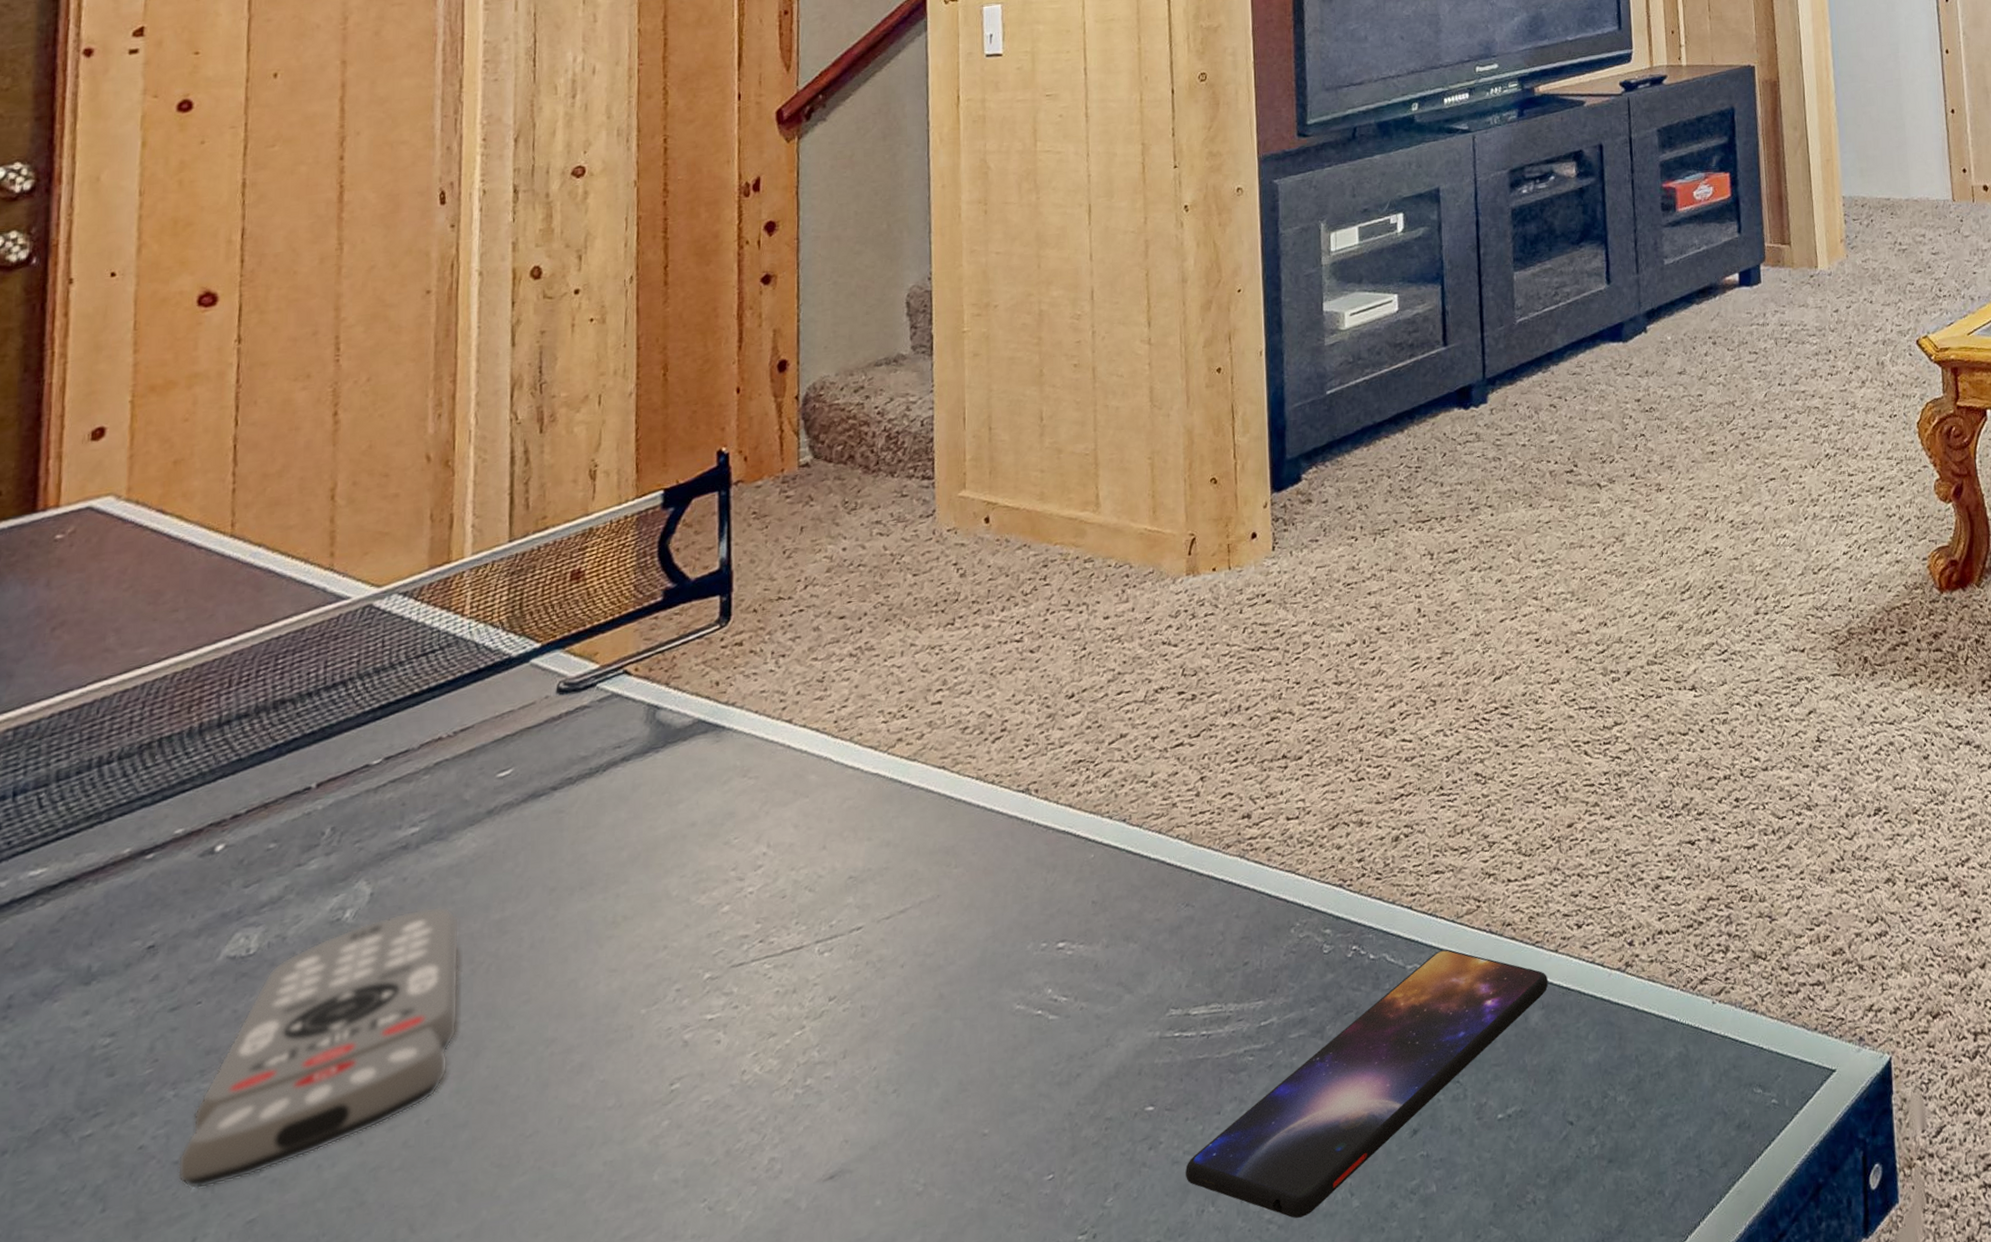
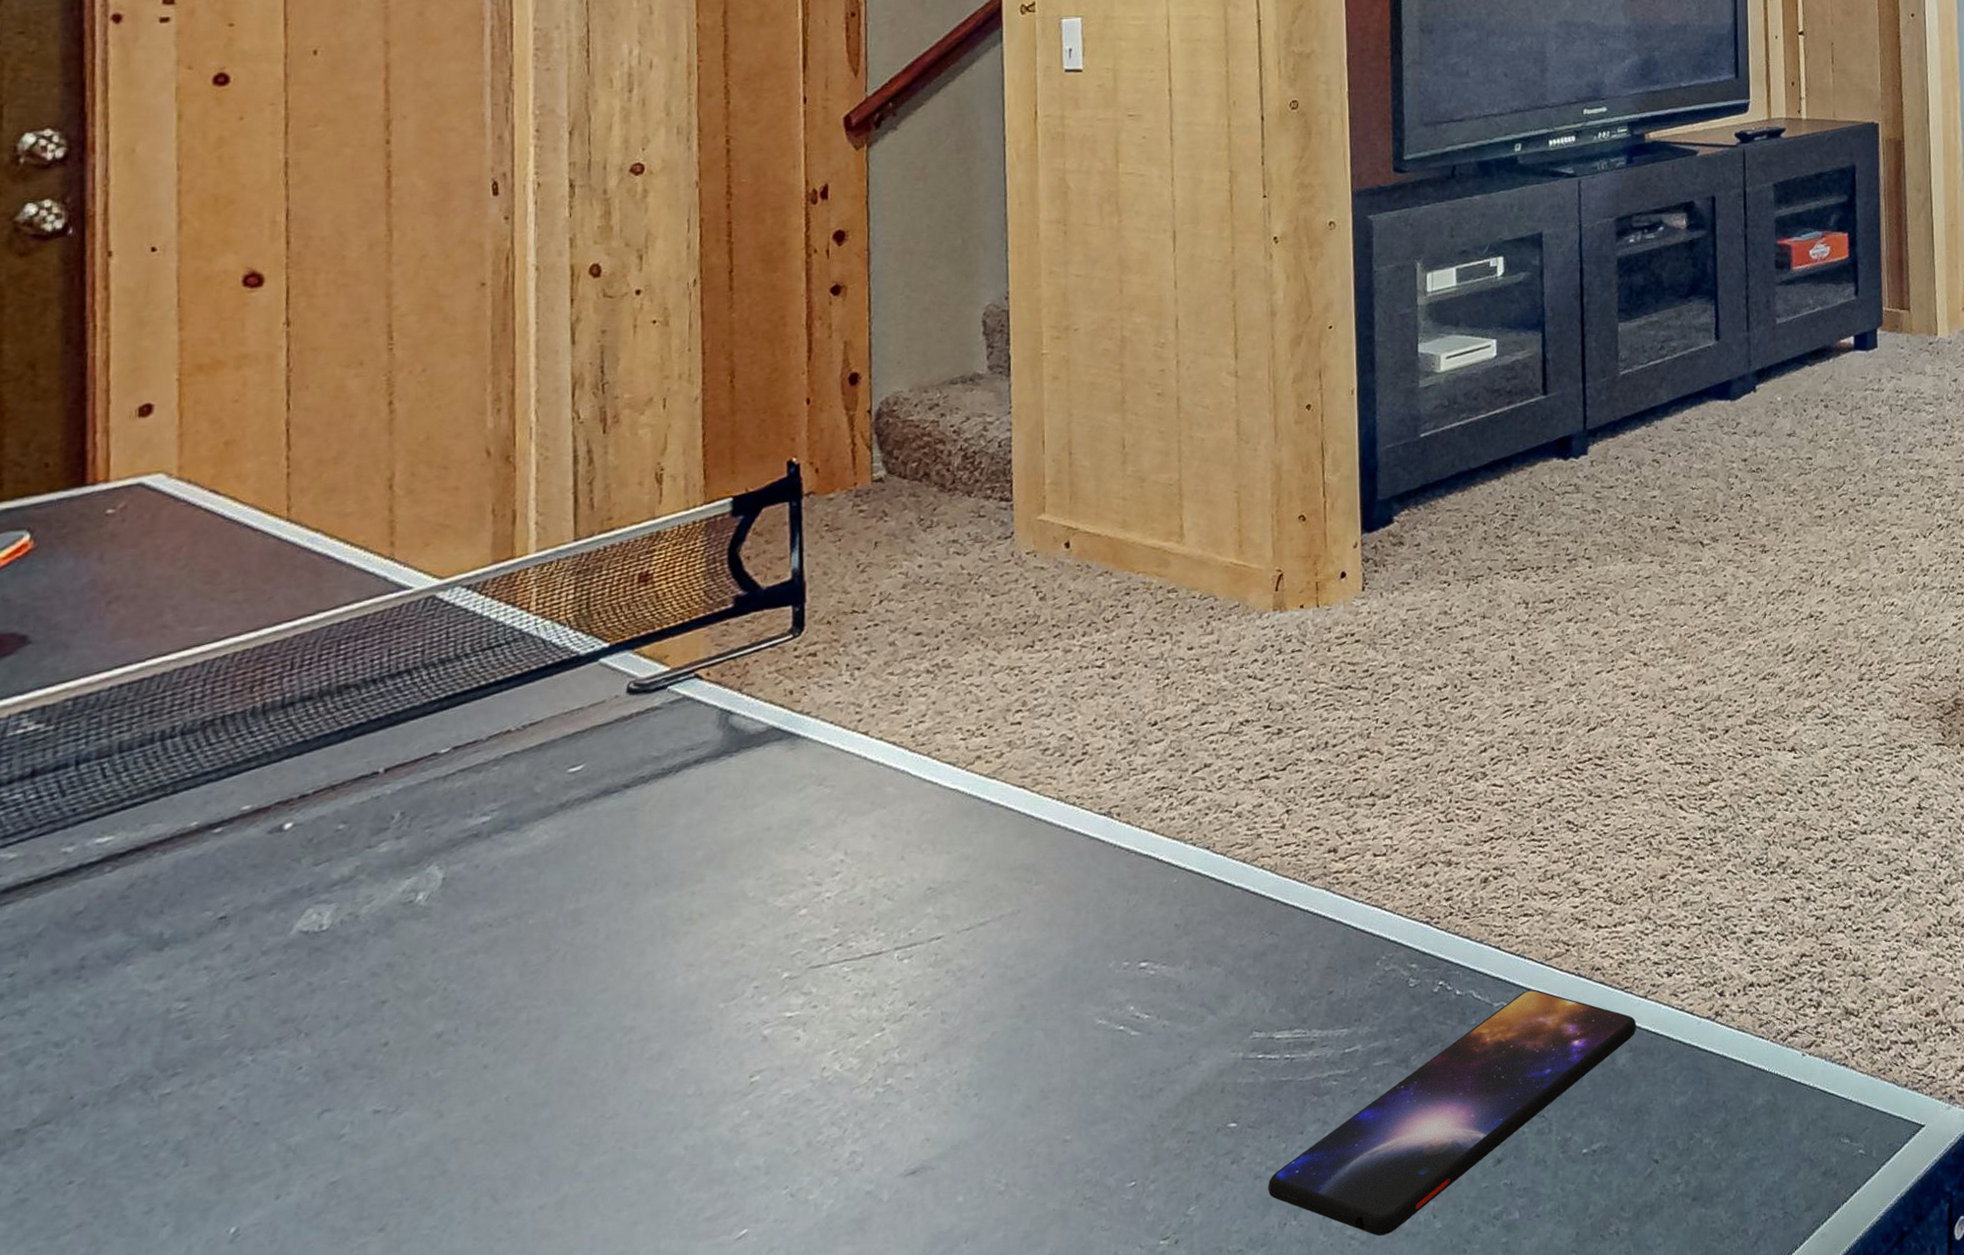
remote control: present [177,906,460,1189] -> none [258,894,535,1150]

